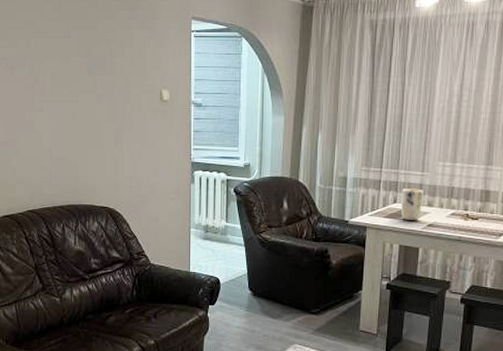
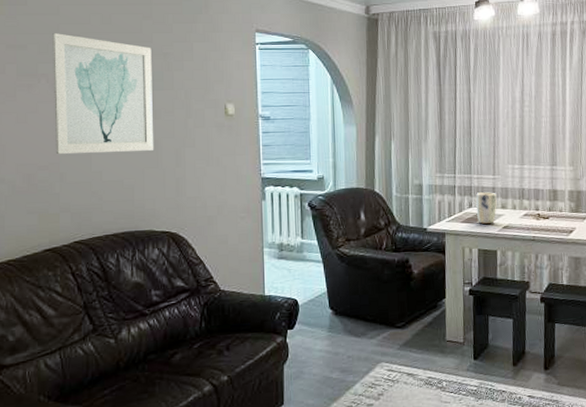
wall art: none [11,20,96,132] -> present [53,33,153,155]

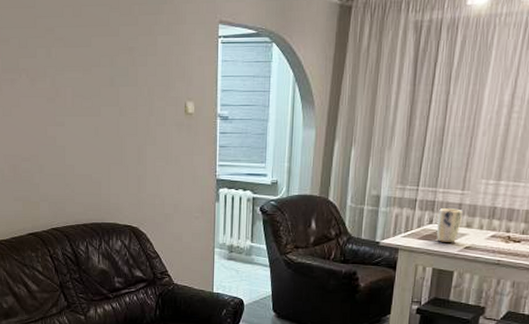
wall art: present [53,33,153,155] -> none [31,27,118,148]

